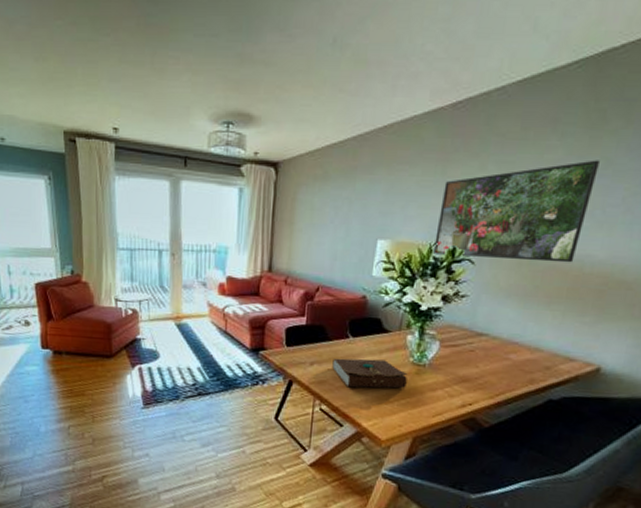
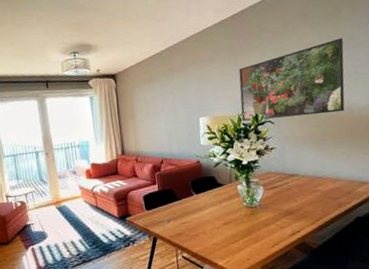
book: present [332,358,408,389] -> none [184,208,246,235]

